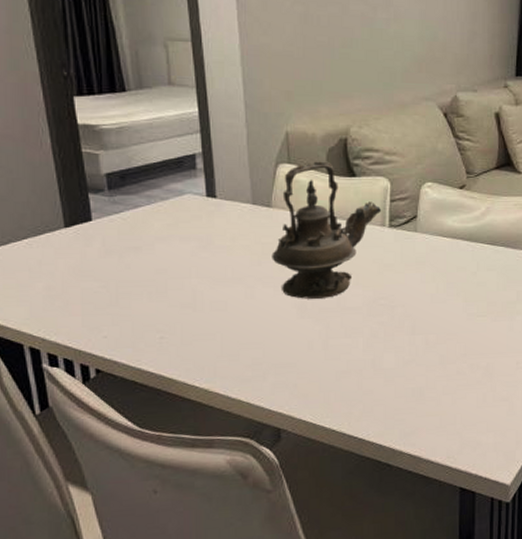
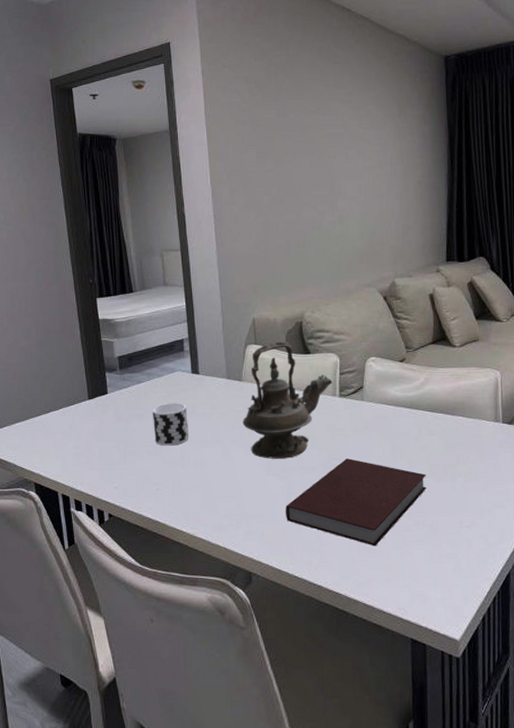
cup: none [153,232,203,285] -> present [152,402,189,446]
notebook: none [323,297,483,393] -> present [286,458,427,547]

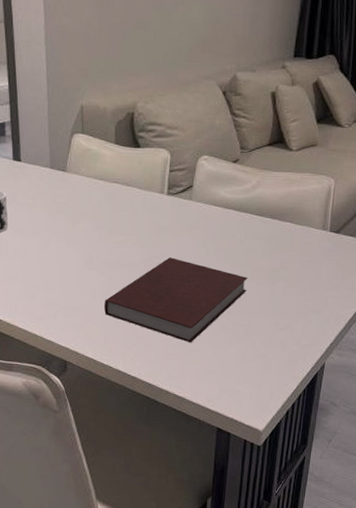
teapot: present [243,341,333,459] -> none [65,132,162,254]

